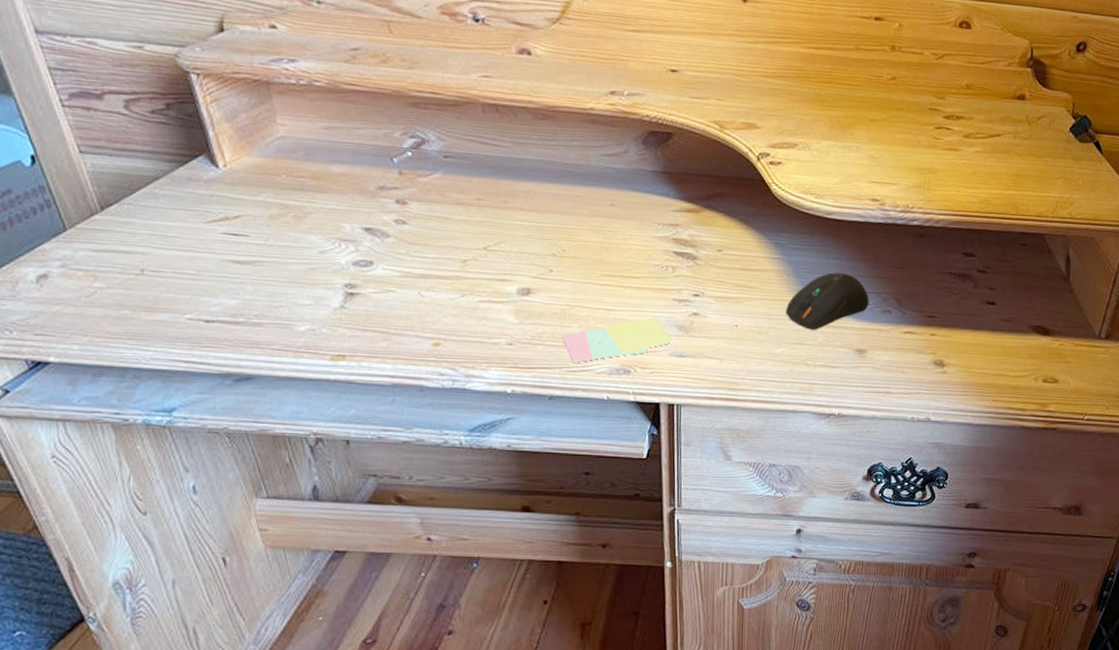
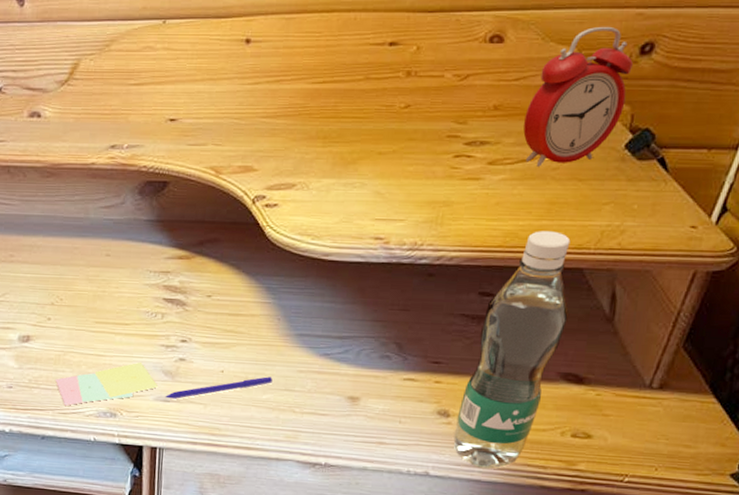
pen: none [680,331,785,354] -> present [165,376,272,399]
computer mouse: present [786,272,869,330] -> none [274,316,366,376]
bottle: none [949,199,1035,413] -> present [453,231,571,469]
alarm clock: none [991,24,1072,142] -> present [523,26,633,167]

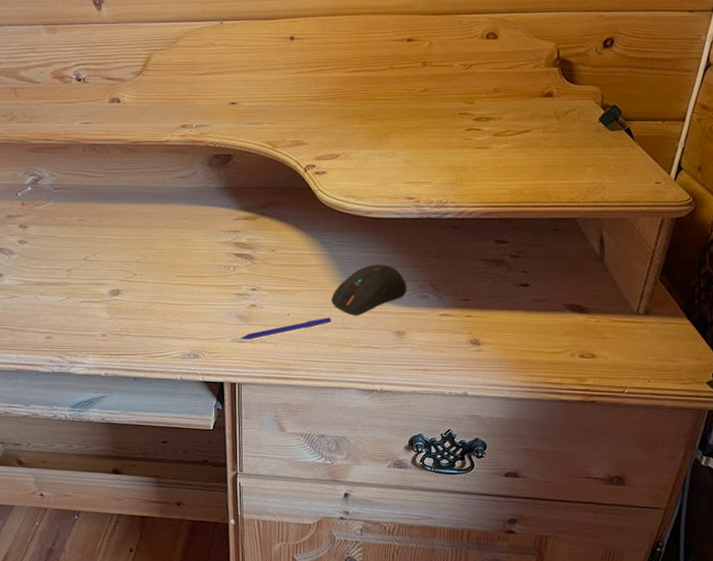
sticky notes: present [54,362,159,406] -> none [143,309,234,350]
computer mouse: none [274,316,366,376] -> present [331,264,407,316]
bottle: present [453,231,571,469] -> none [485,189,568,387]
alarm clock: present [523,26,633,167] -> none [519,25,599,137]

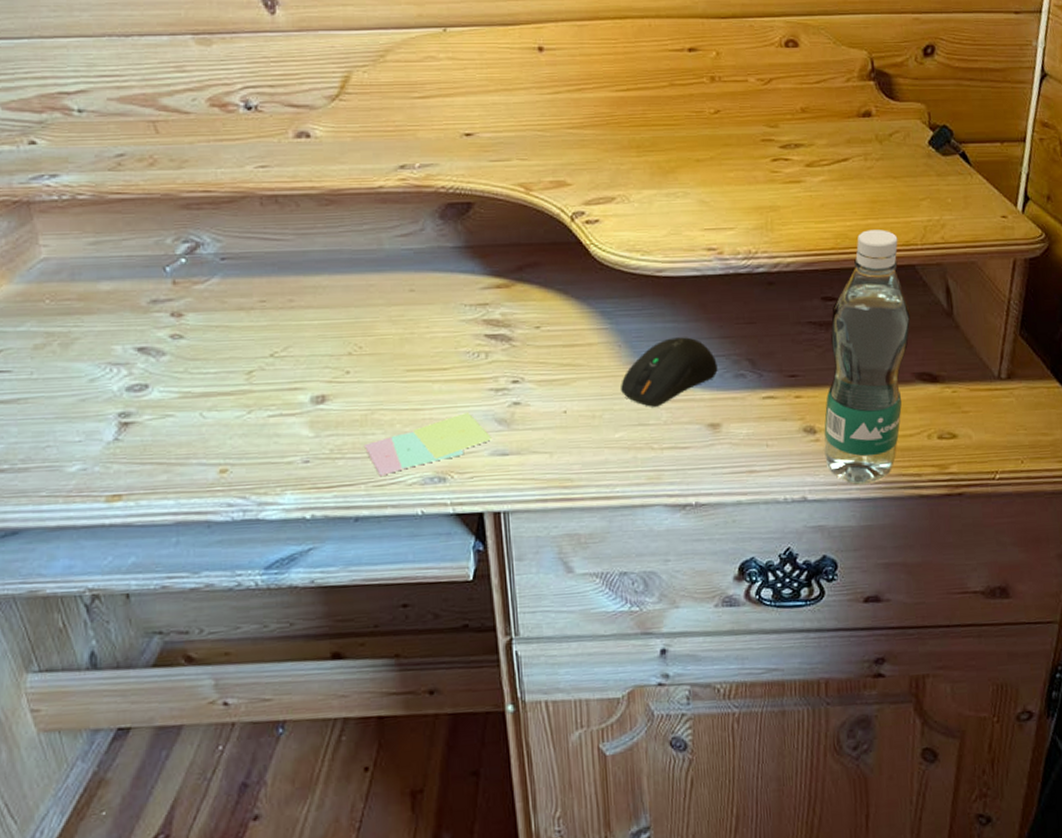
sticky notes: none [143,309,234,350] -> present [363,411,493,476]
pen: present [241,317,331,340] -> none [502,412,623,452]
bottle: none [485,189,568,387] -> present [823,230,911,485]

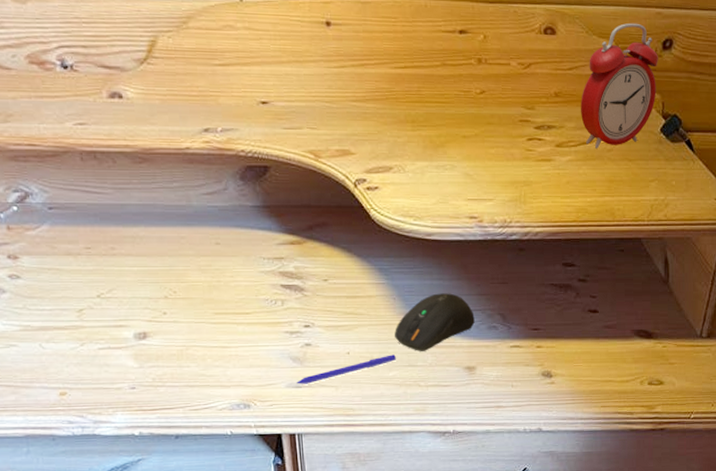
sticky notes: present [363,411,493,476] -> none [180,350,289,402]
pen: none [502,412,623,452] -> present [297,354,396,384]
bottle: present [823,230,911,485] -> none [557,206,634,420]
alarm clock: none [832,30,921,166] -> present [581,22,658,149]

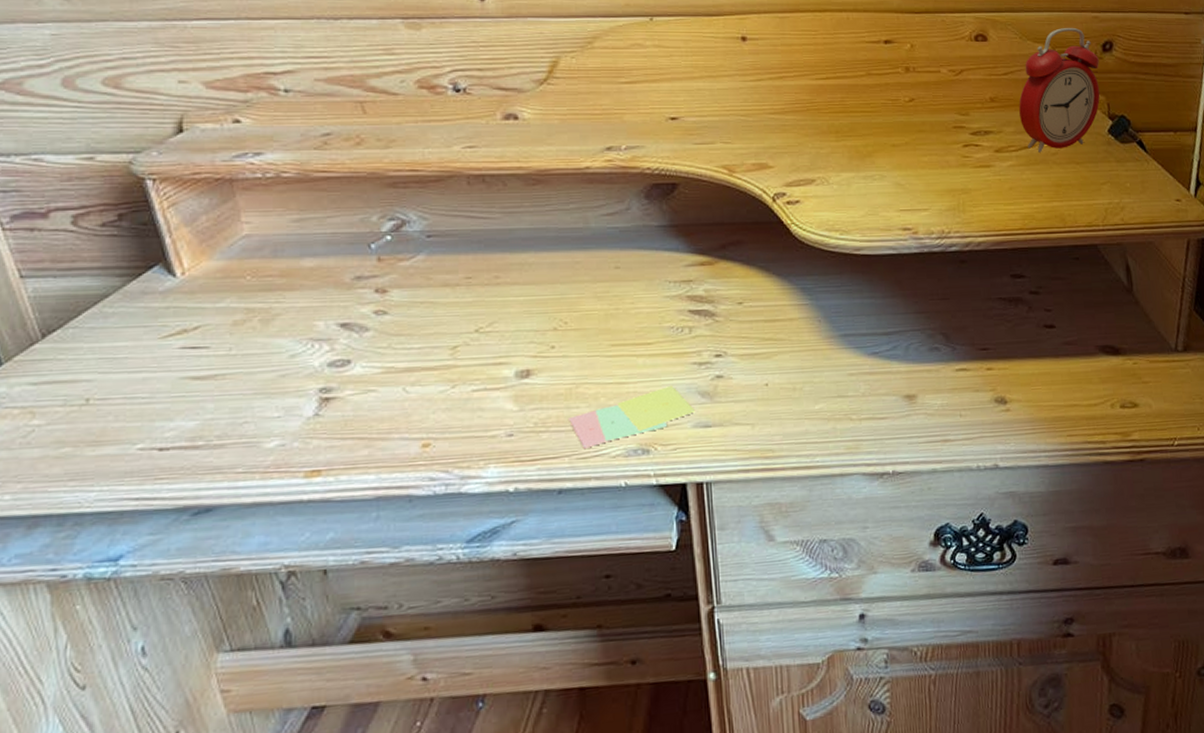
sticky notes: none [180,350,289,402] -> present [567,385,696,449]
pen: present [297,354,396,384] -> none [705,384,823,424]
computer mouse: present [395,293,475,351] -> none [820,312,913,380]

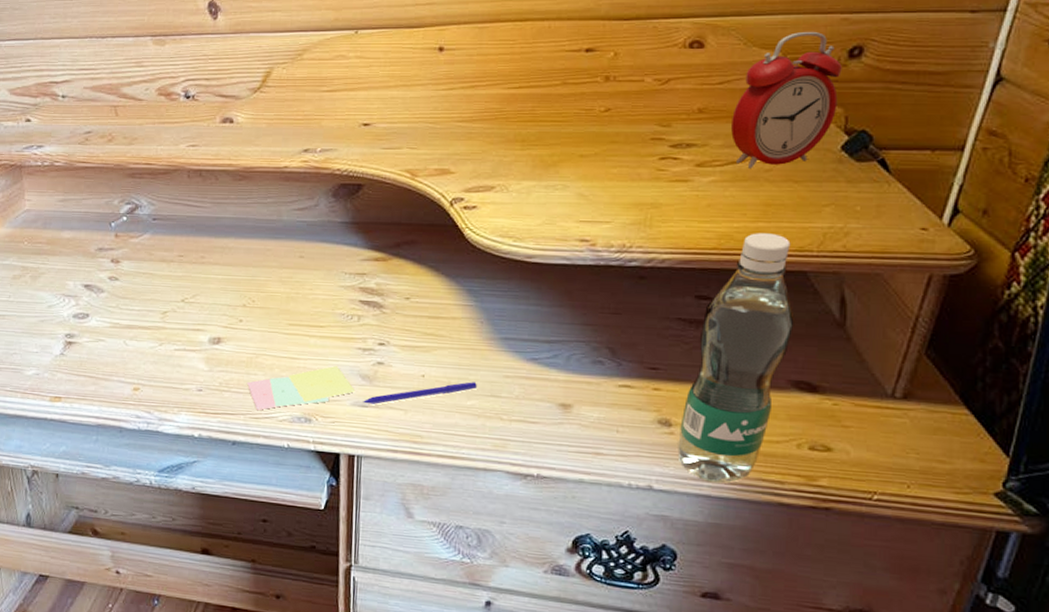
pen: none [705,384,823,424] -> present [363,382,477,404]
bottle: none [1014,211,1094,452] -> present [677,233,795,484]

